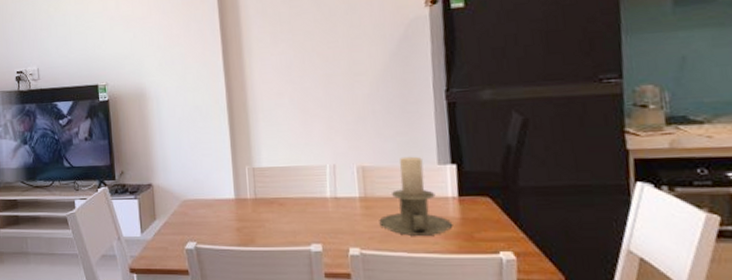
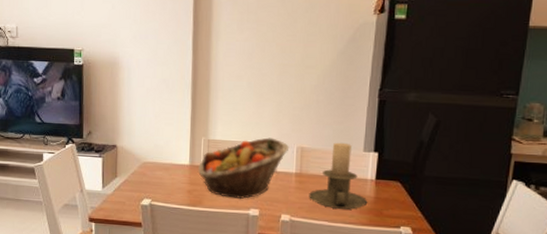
fruit basket: none [244,159,348,233] -> present [197,137,290,199]

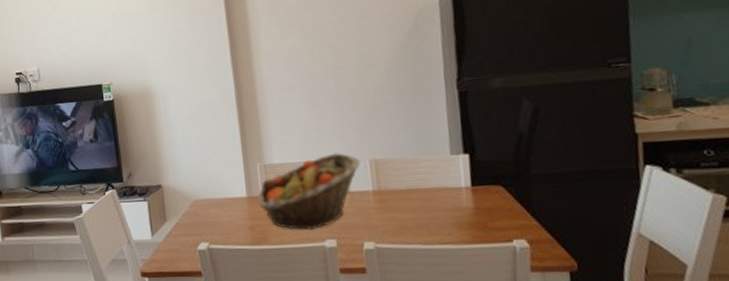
candle holder: present [309,142,368,210] -> none [393,147,467,228]

